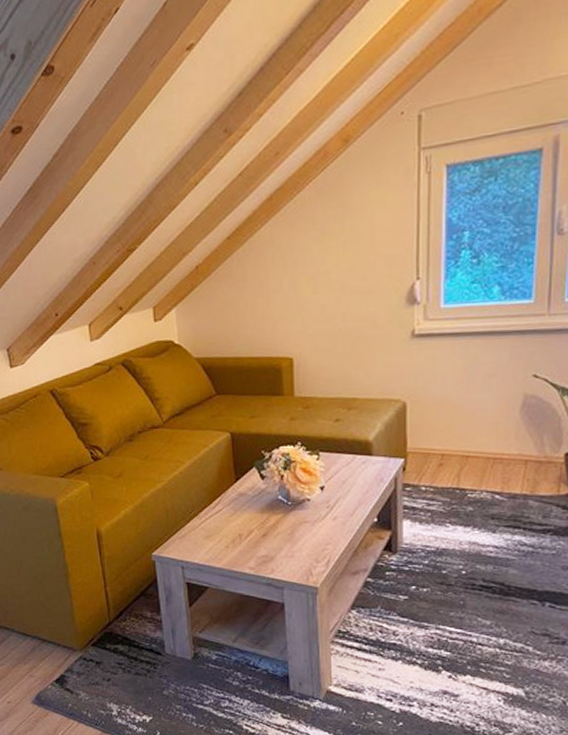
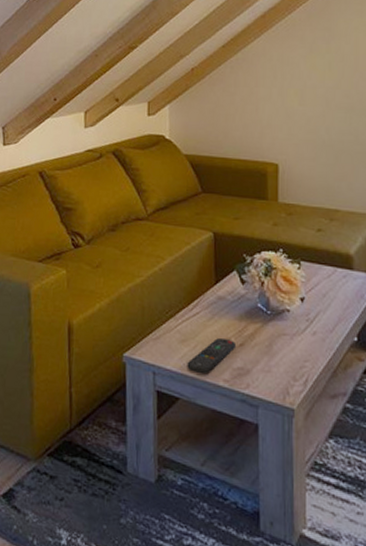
remote control: none [213,531,260,565] -> present [187,338,237,375]

